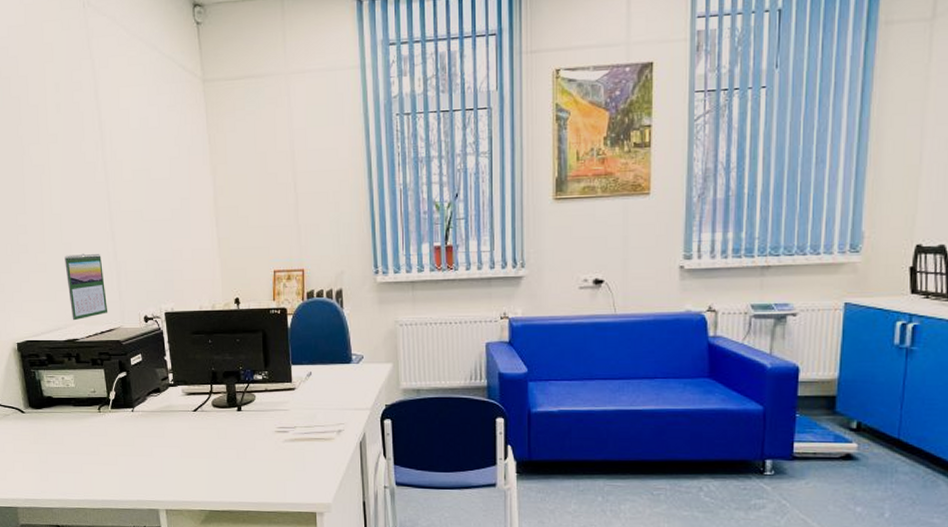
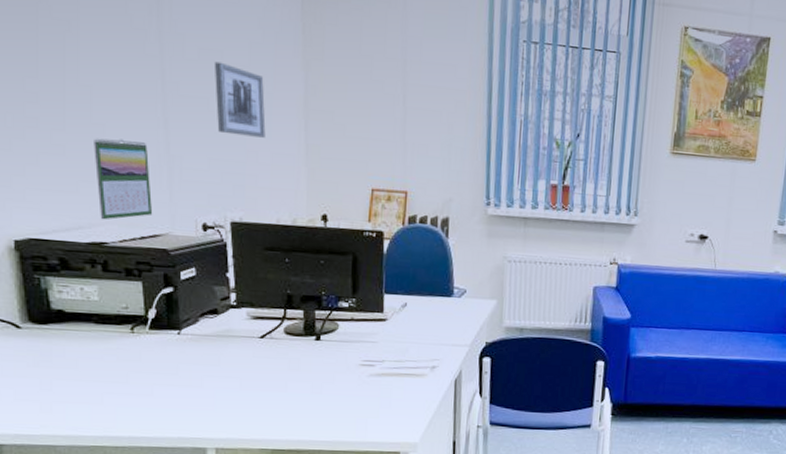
wall art: none [144,179,186,238] -> present [214,61,266,138]

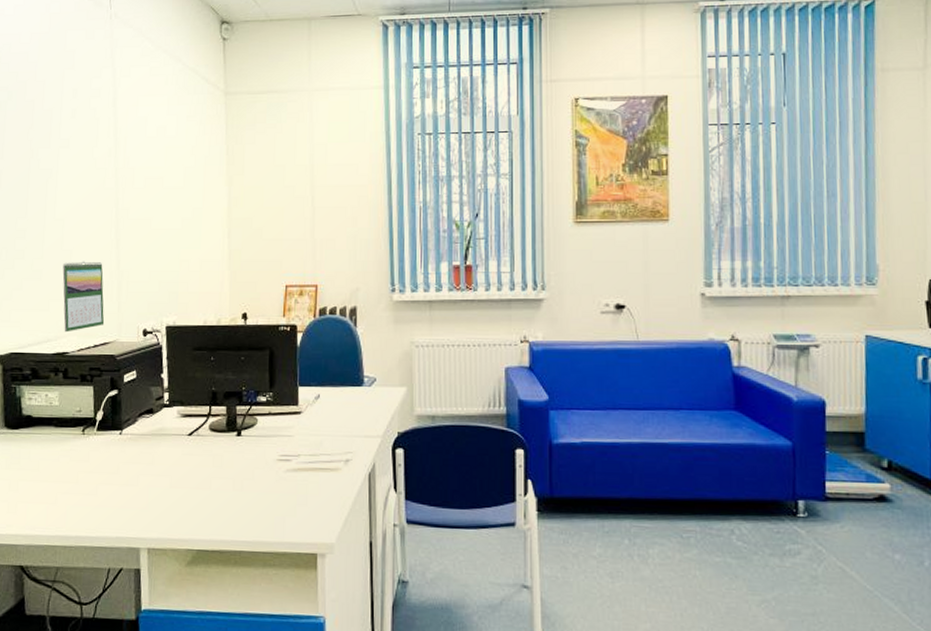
wall art: present [214,61,266,138] -> none [156,187,196,248]

